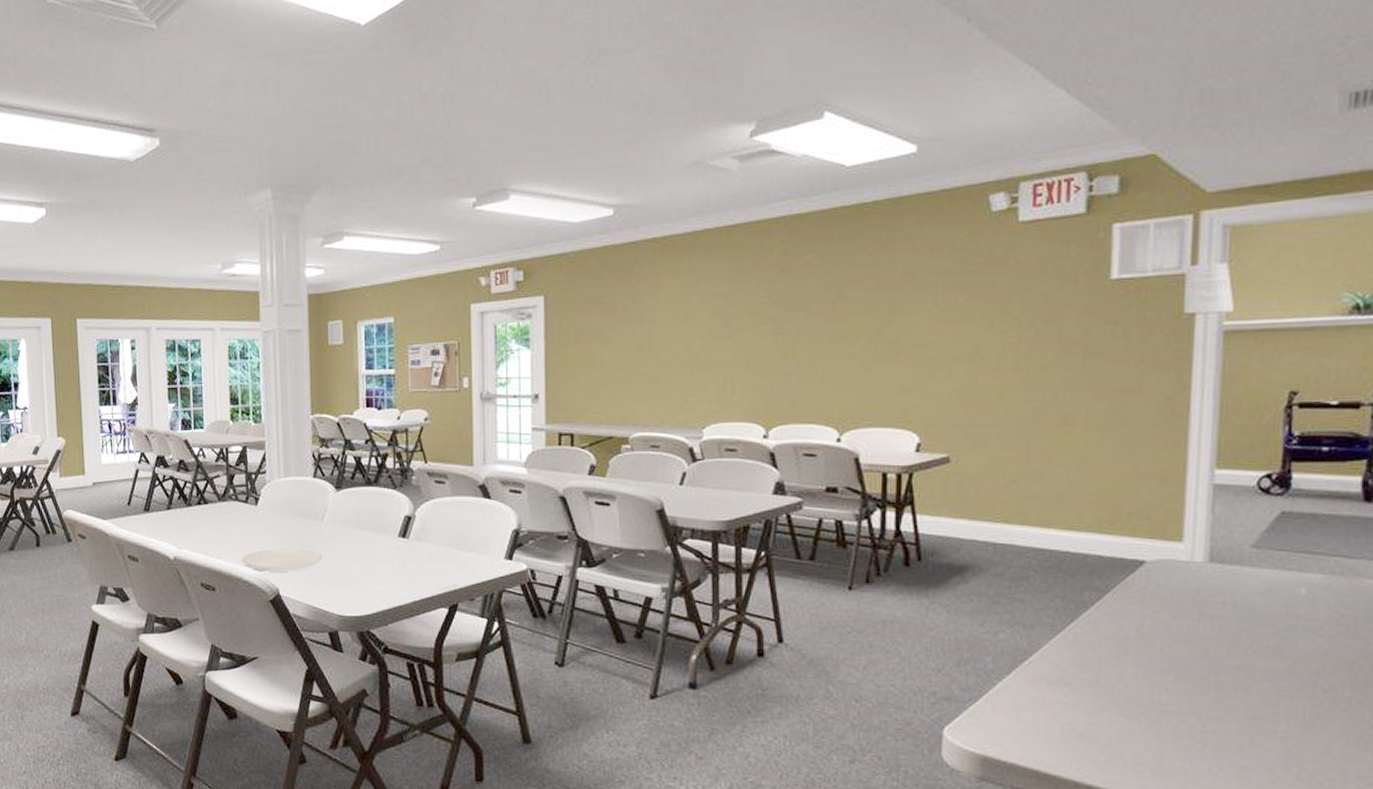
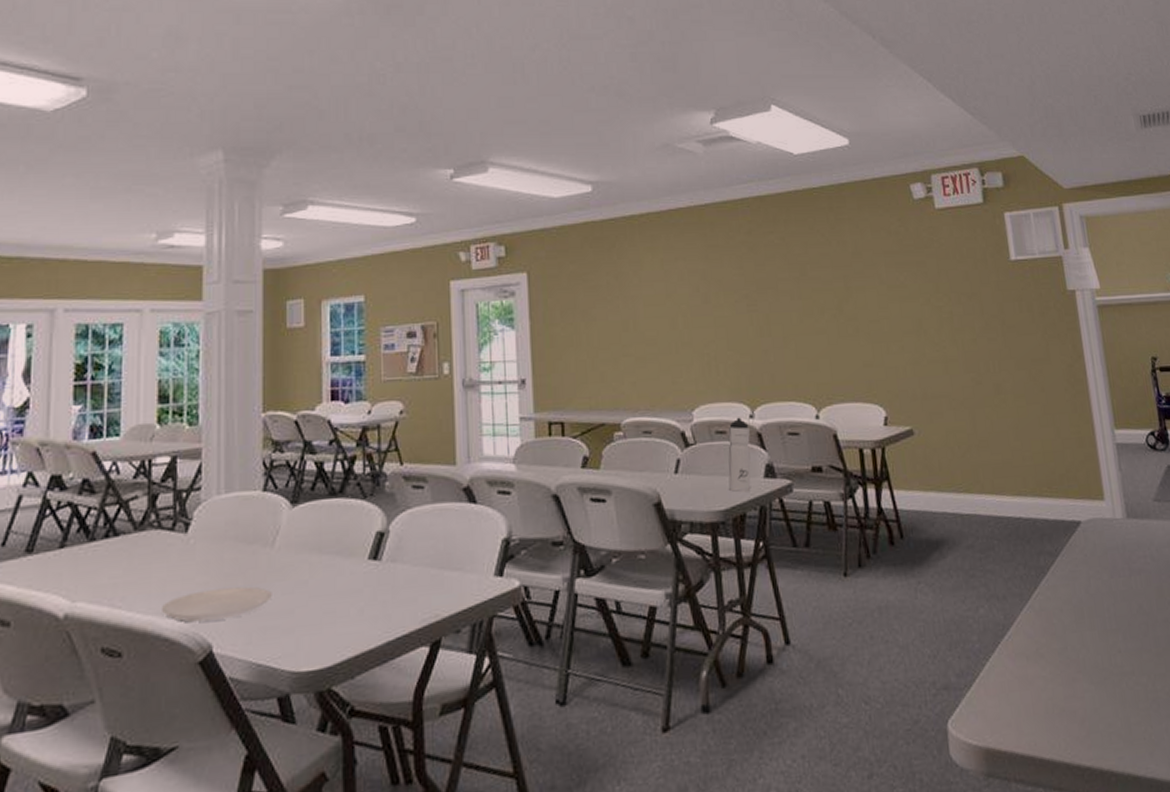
water bottle: none [735,437,762,506] -> present [728,417,751,493]

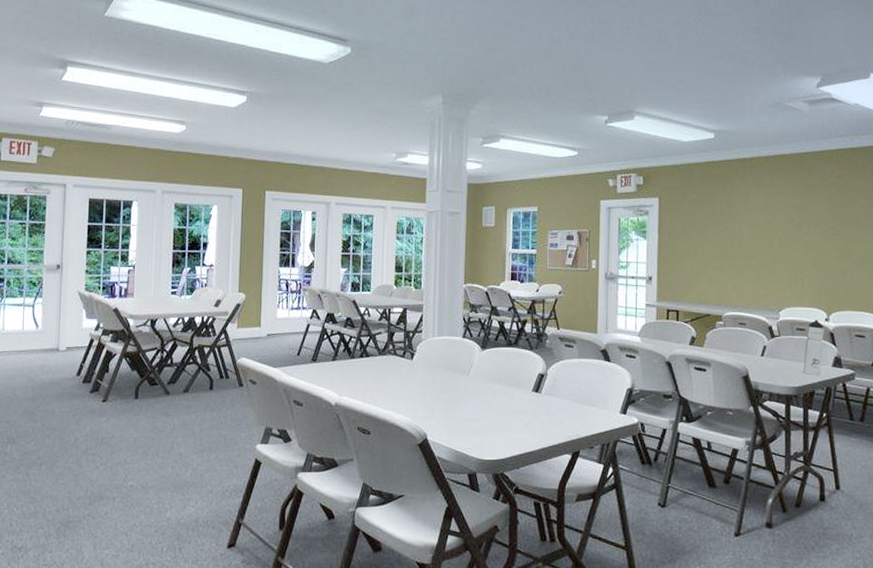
plate: present [160,586,272,623] -> none [395,399,467,419]

